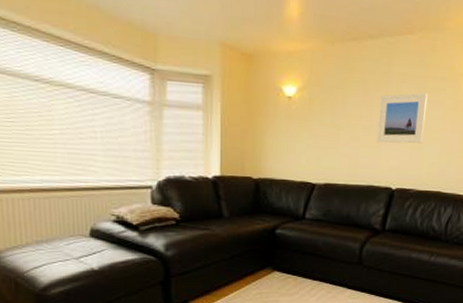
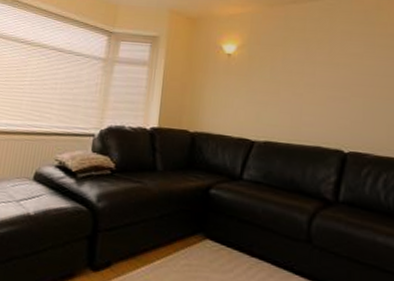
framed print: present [376,92,428,144] -> none [321,49,378,102]

